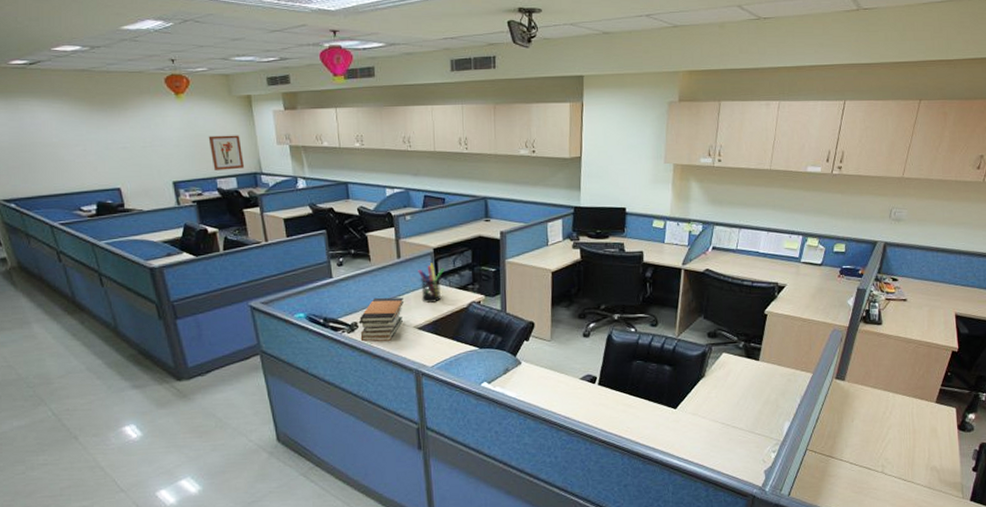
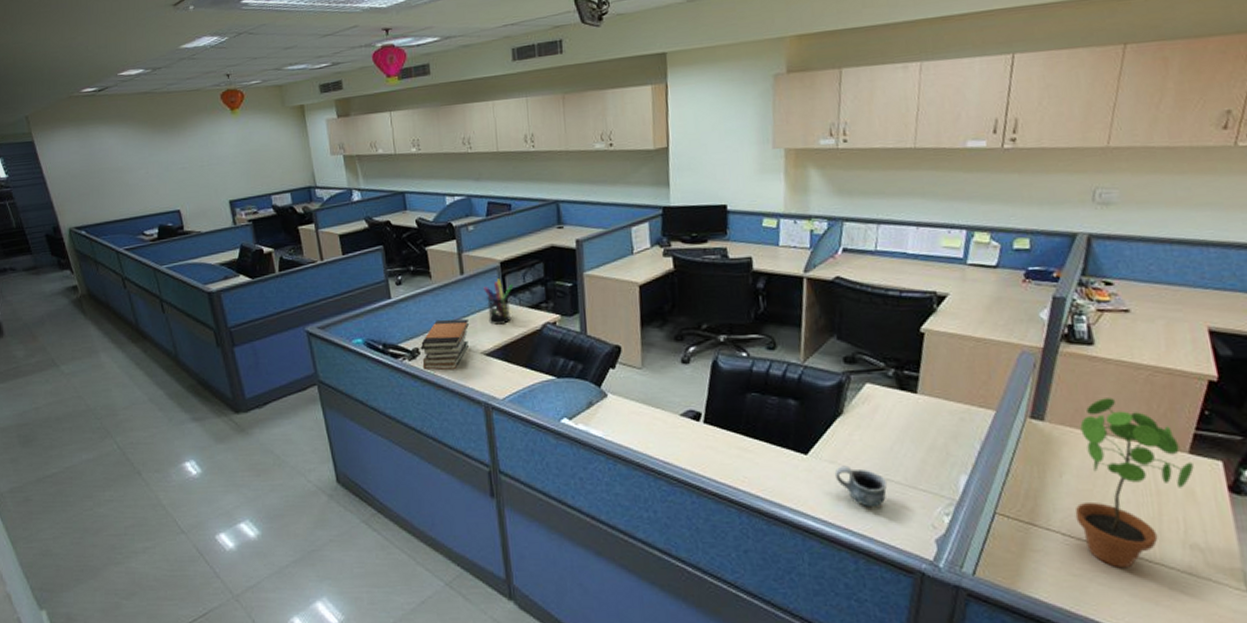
wall art: present [208,135,244,170] -> none [263,147,298,187]
mug: none [695,416,734,448] -> present [834,465,888,508]
potted plant: none [860,363,938,486] -> present [1075,398,1194,569]

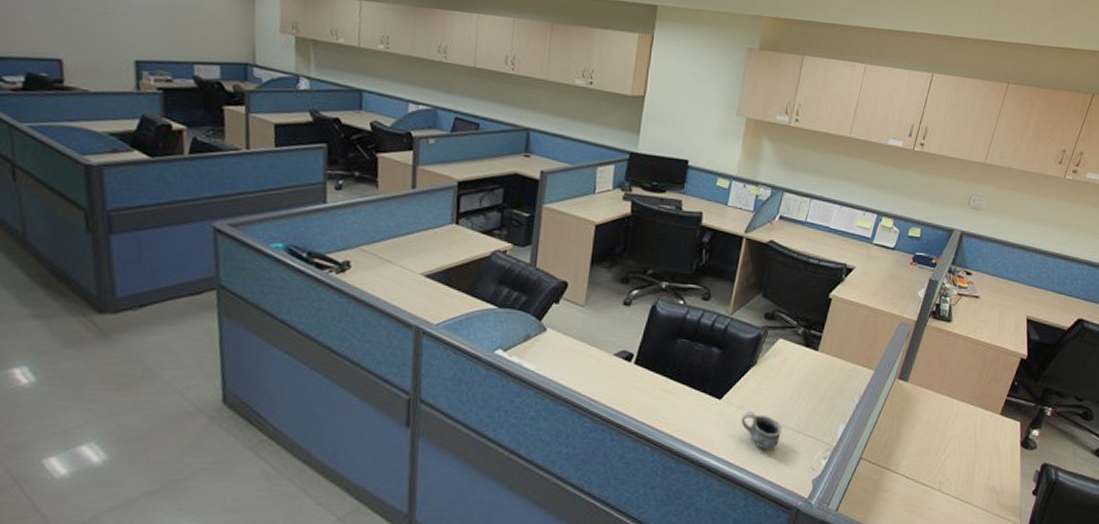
book stack: present [420,319,470,371] -> none [351,233,414,289]
pen holder: present [483,278,514,325] -> none [435,198,468,247]
potted plant: present [1075,398,1194,569] -> none [917,366,1002,506]

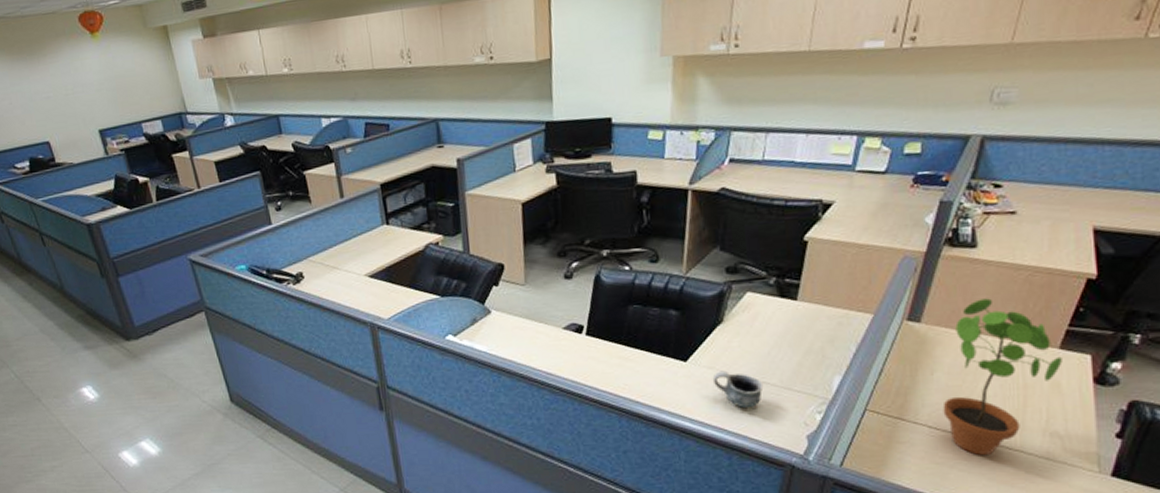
potted plant: none [917,366,1002,506] -> present [943,298,1062,456]

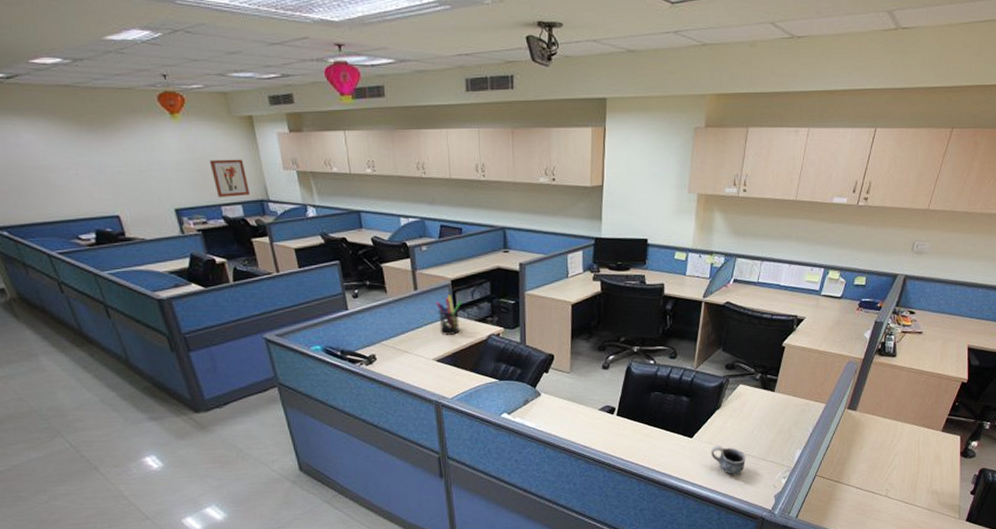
wall art: none [128,72,168,114] -> present [209,159,249,197]
pen holder: none [364,201,395,247] -> present [435,295,463,335]
potted plant: present [943,298,1062,456] -> none [866,394,943,509]

